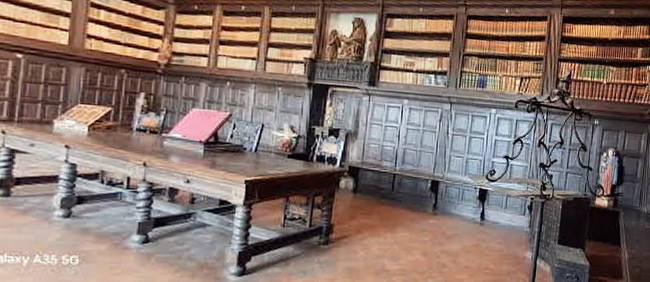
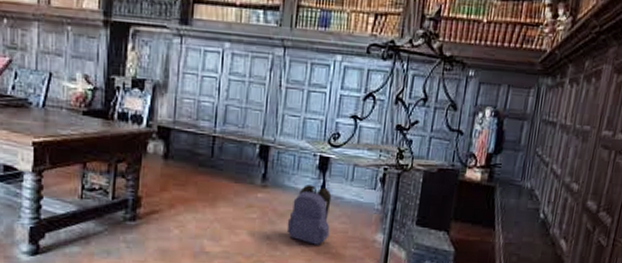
backpack: none [453,212,490,262] -> present [286,184,332,245]

